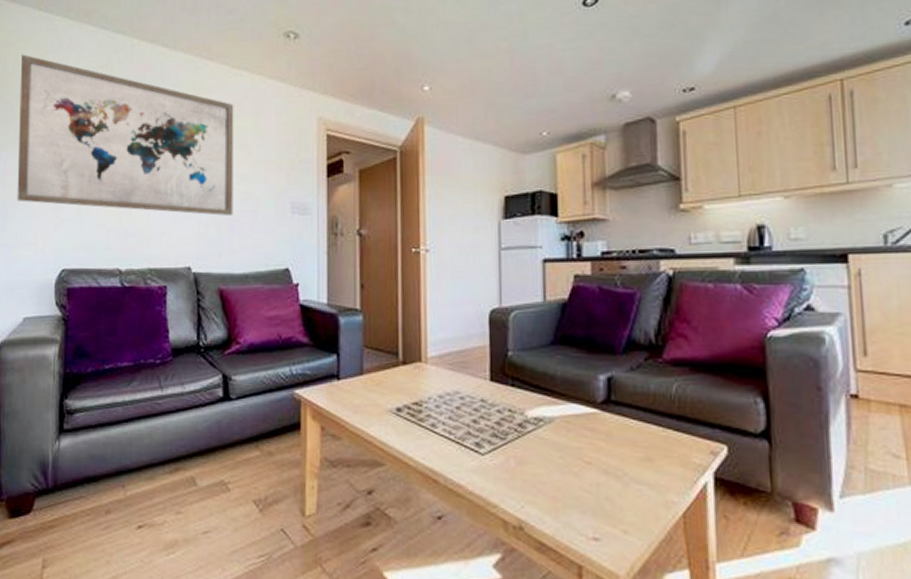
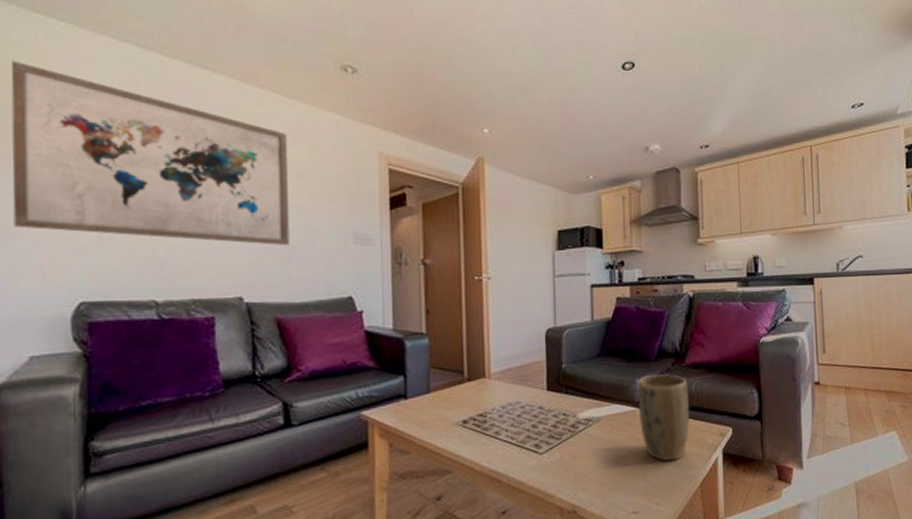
plant pot: none [601,371,668,480] -> present [638,374,690,461]

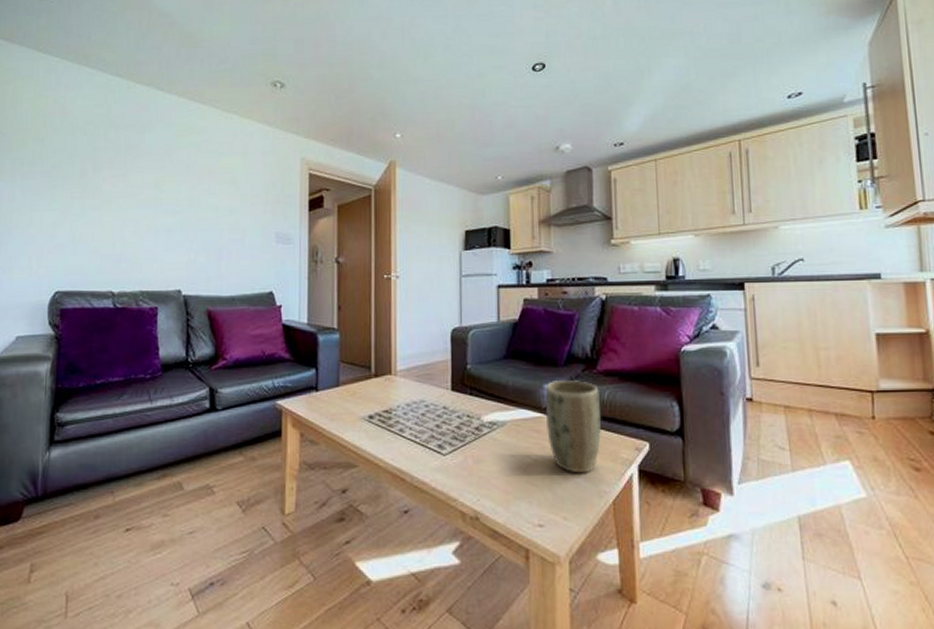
wall art: present [10,60,290,246] -> none [12,91,224,245]

